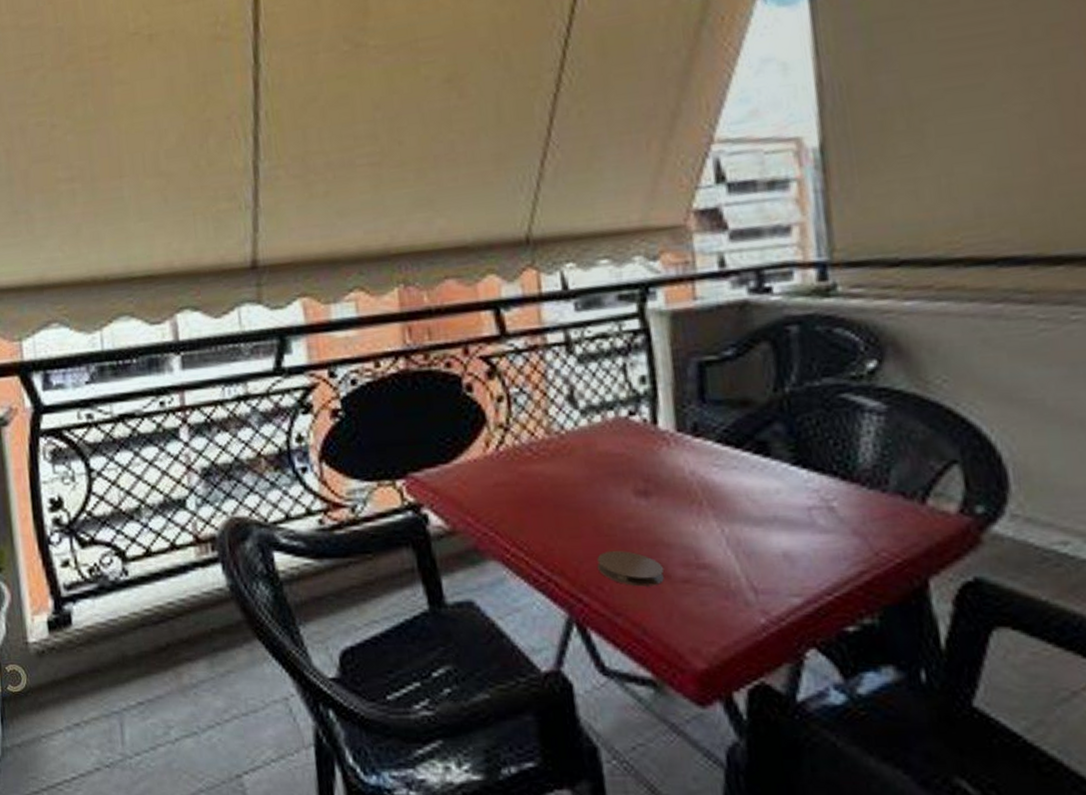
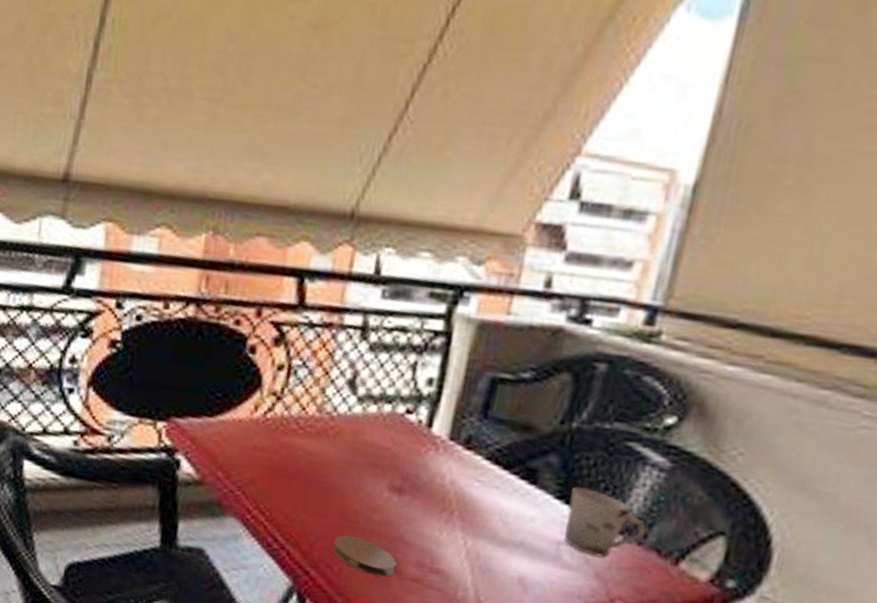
cup: none [805,448,886,514] -> present [564,487,647,558]

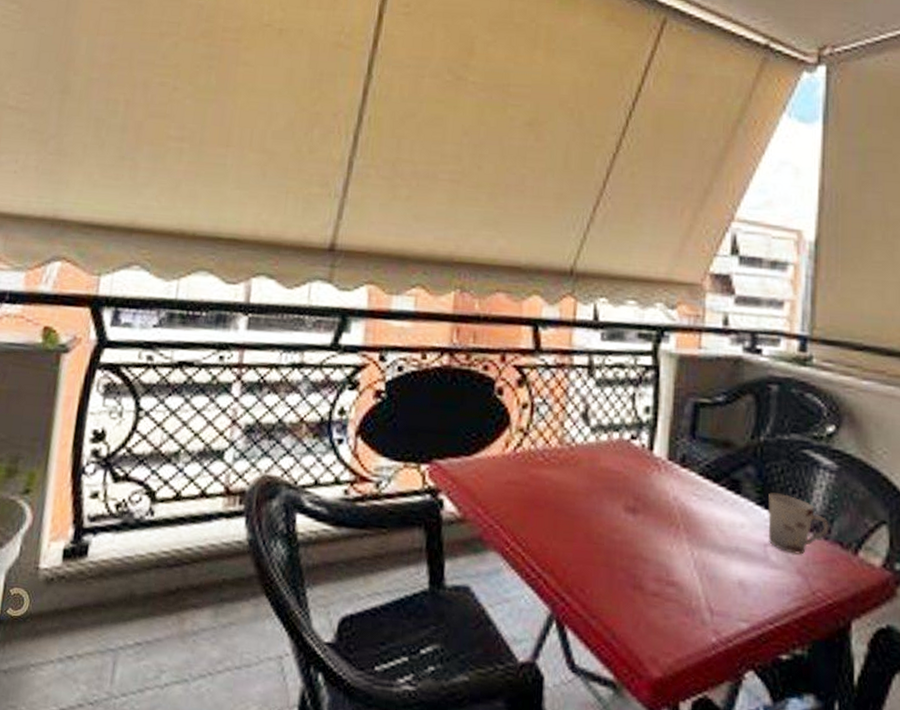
coaster: present [332,535,397,578] -> none [583,558,639,596]

